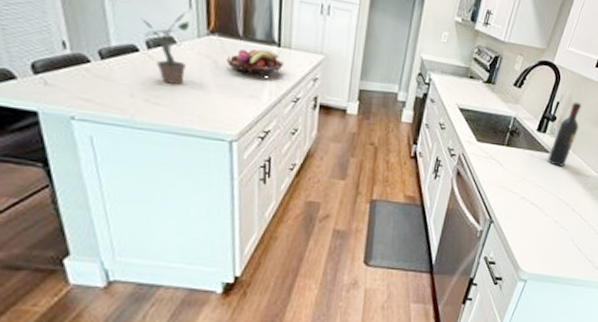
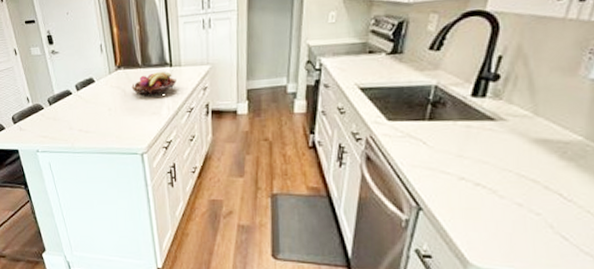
potted plant: present [141,11,190,85] -> none [70,56,104,115]
wine bottle: present [547,102,582,167] -> none [493,50,541,135]

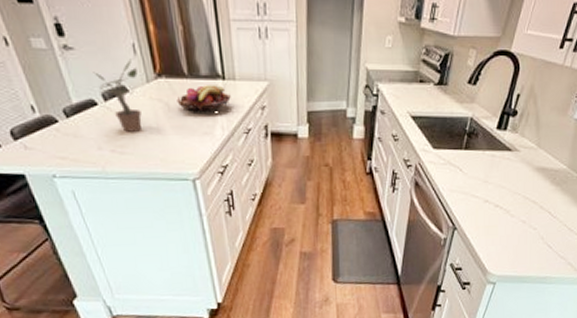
potted plant: none [70,56,104,115] -> present [93,58,143,132]

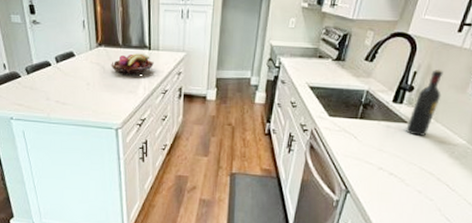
potted plant: present [93,58,143,132] -> none [51,31,84,88]
wine bottle: none [510,91,546,164] -> present [406,70,443,136]

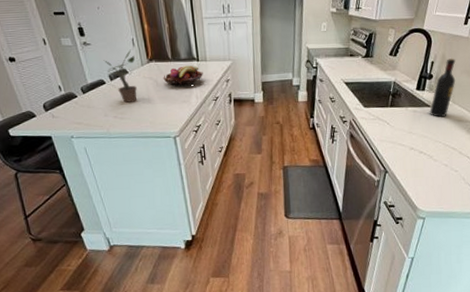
potted plant: none [51,31,84,88] -> present [103,49,137,103]

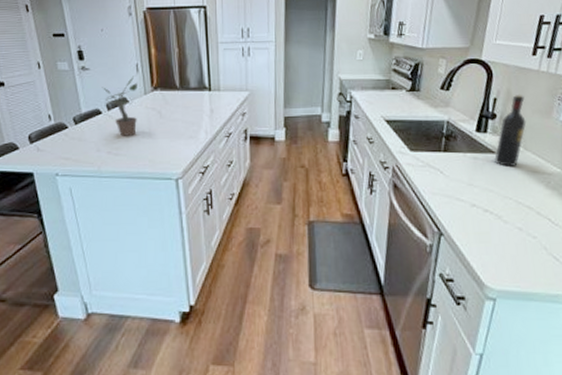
fruit basket: present [163,65,203,86] -> none [168,95,215,119]

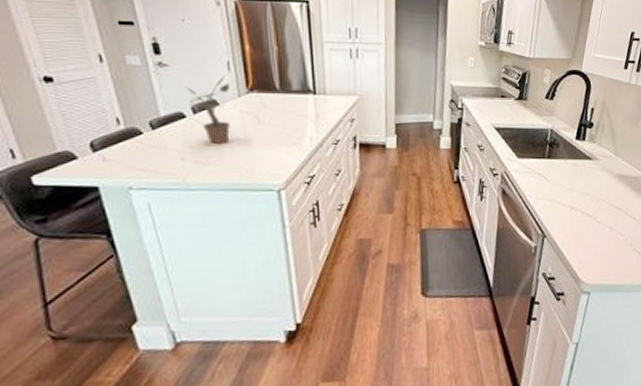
wine bottle: present [494,95,527,166] -> none [591,105,618,172]

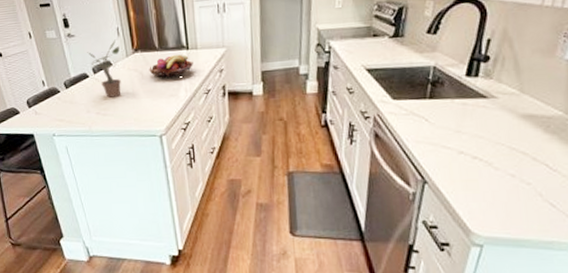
fruit basket: none [267,99,321,125] -> present [149,54,193,78]

